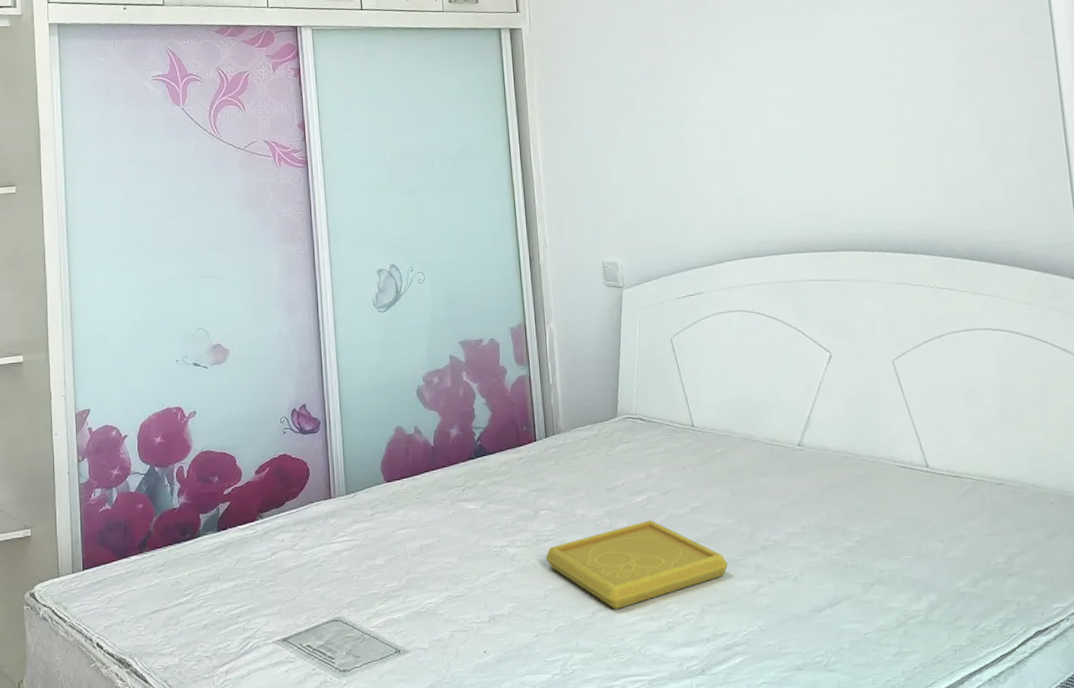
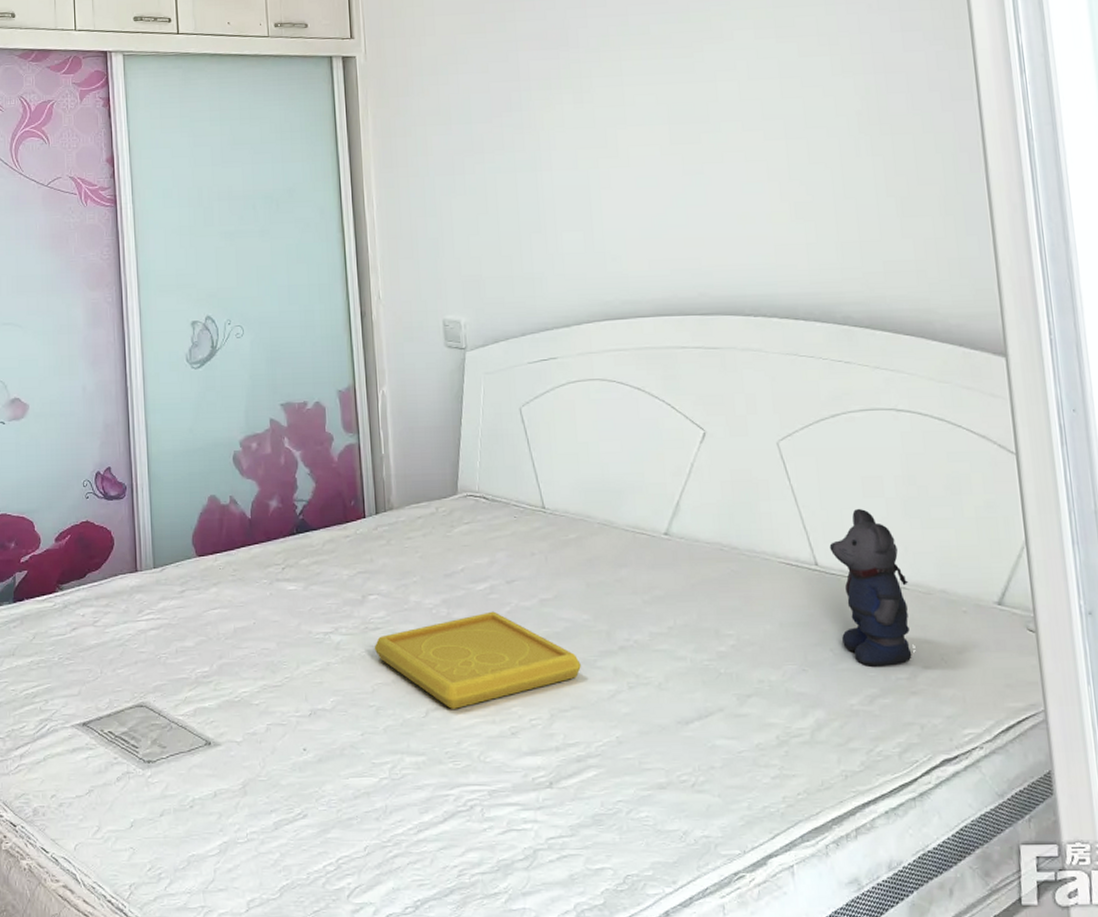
bear: none [938,416,1010,554] -> present [829,508,913,666]

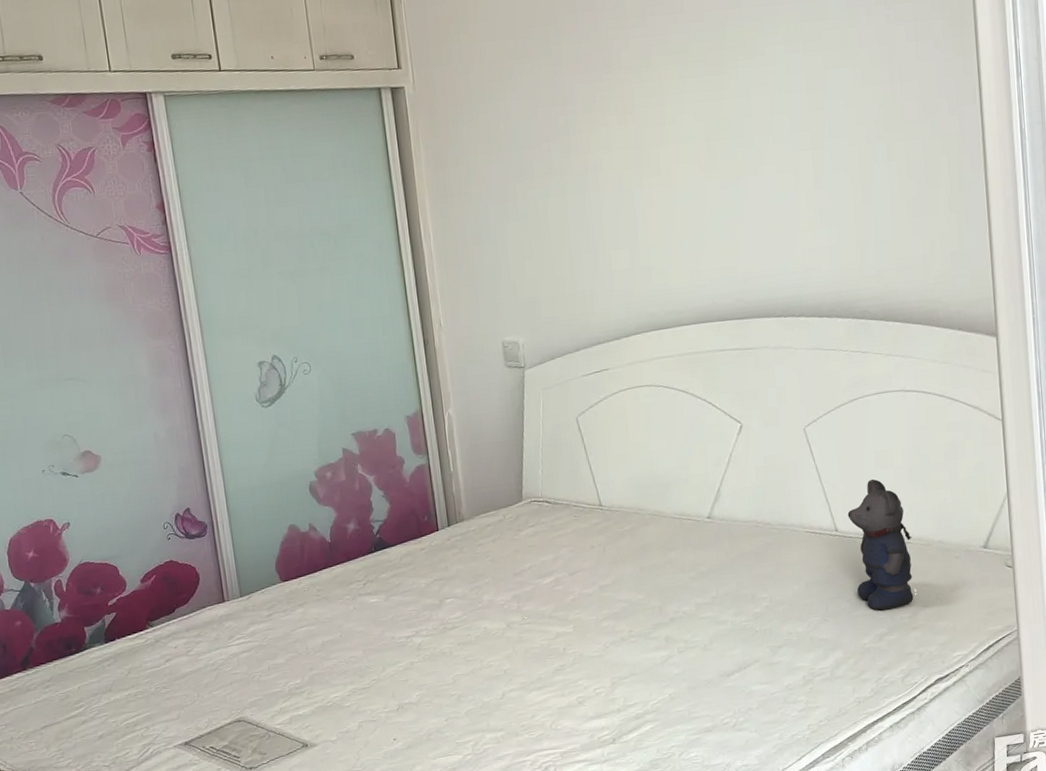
serving tray: present [374,611,581,709] -> none [453,601,637,689]

